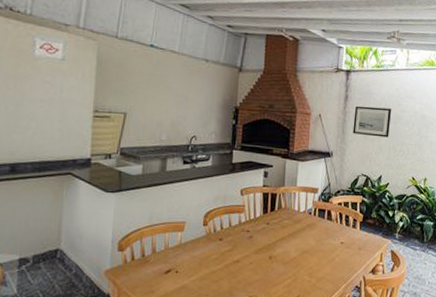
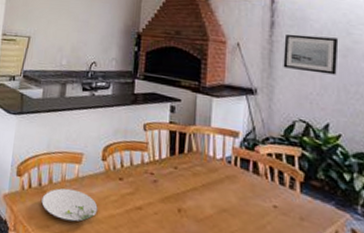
plate: none [145,255,200,283] -> present [41,188,98,222]

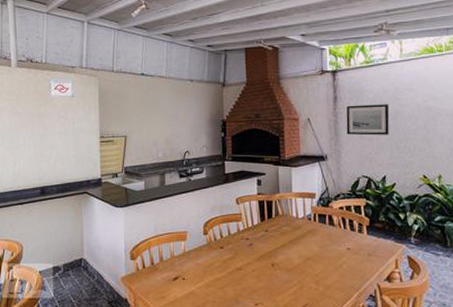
plate: present [41,188,98,222] -> none [156,263,205,290]

